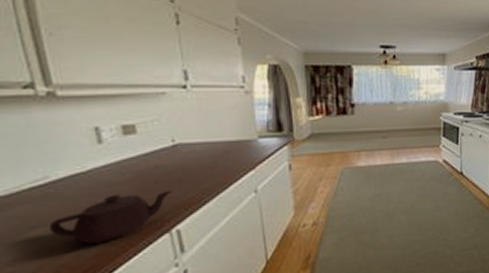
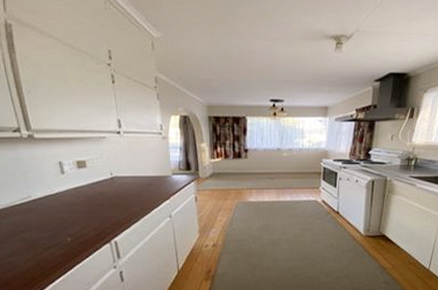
teapot: present [49,190,172,245] -> none [32,211,111,247]

